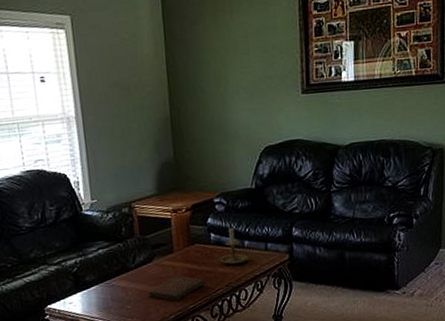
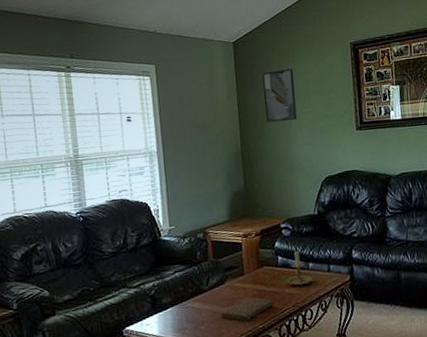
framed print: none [194,19,234,84] -> present [262,68,297,122]

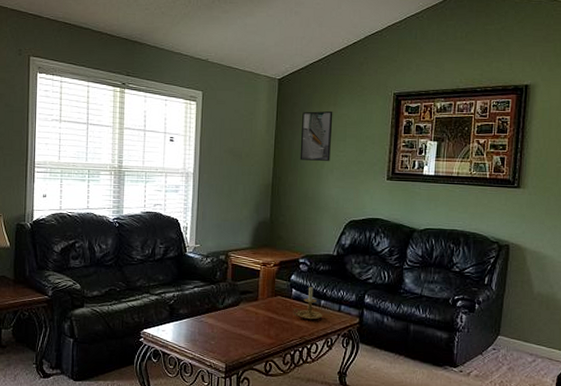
notebook: present [220,297,273,322] -> none [230,322,282,344]

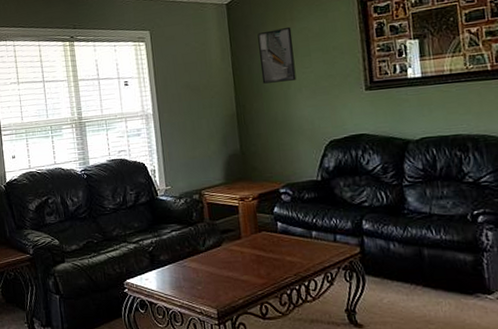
candle holder: present [294,286,323,320] -> none [283,217,317,254]

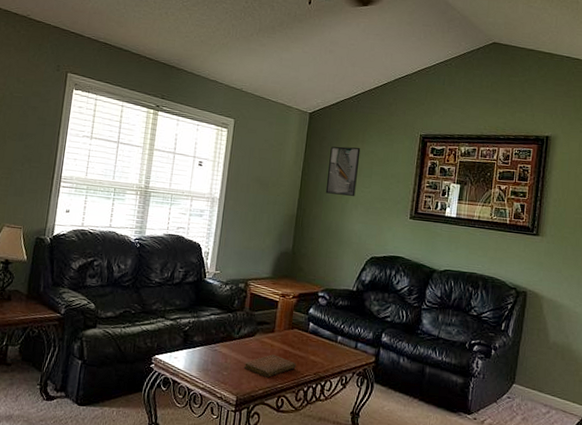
notebook: none [217,261,273,286] -> present [243,354,296,377]

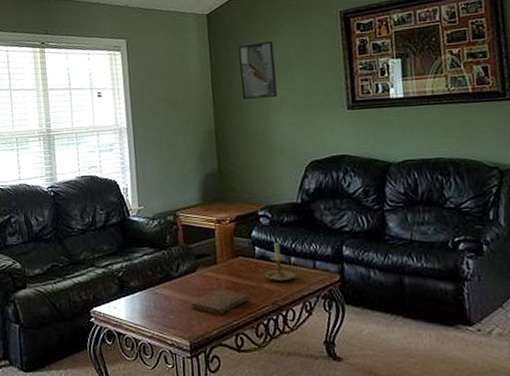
candle holder: none [310,320,339,356] -> present [260,241,296,281]

